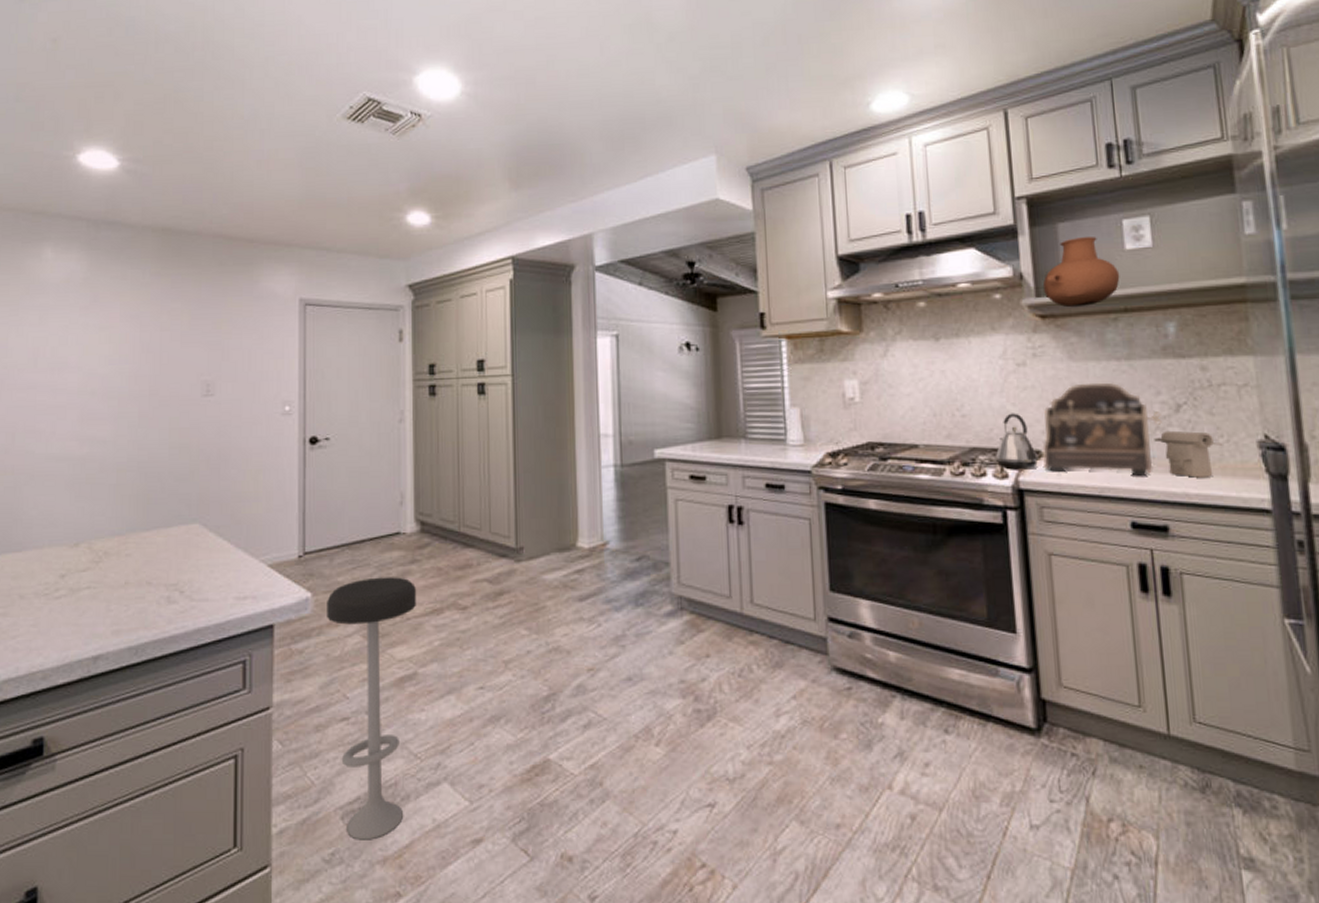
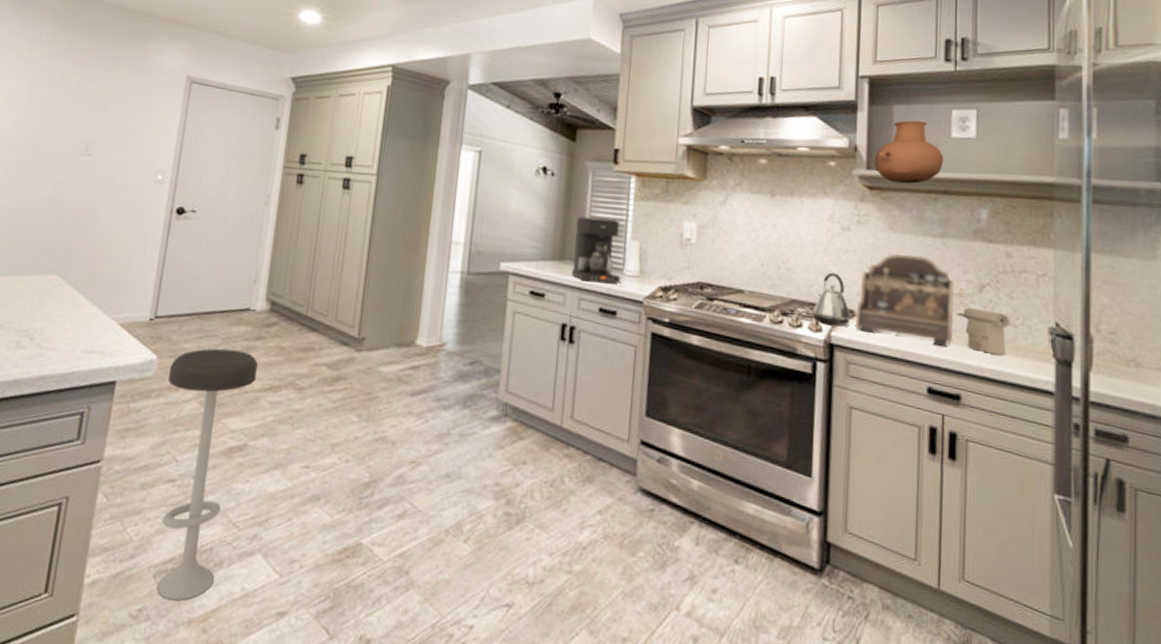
coffee maker: none [729,388,784,458] -> present [571,216,621,284]

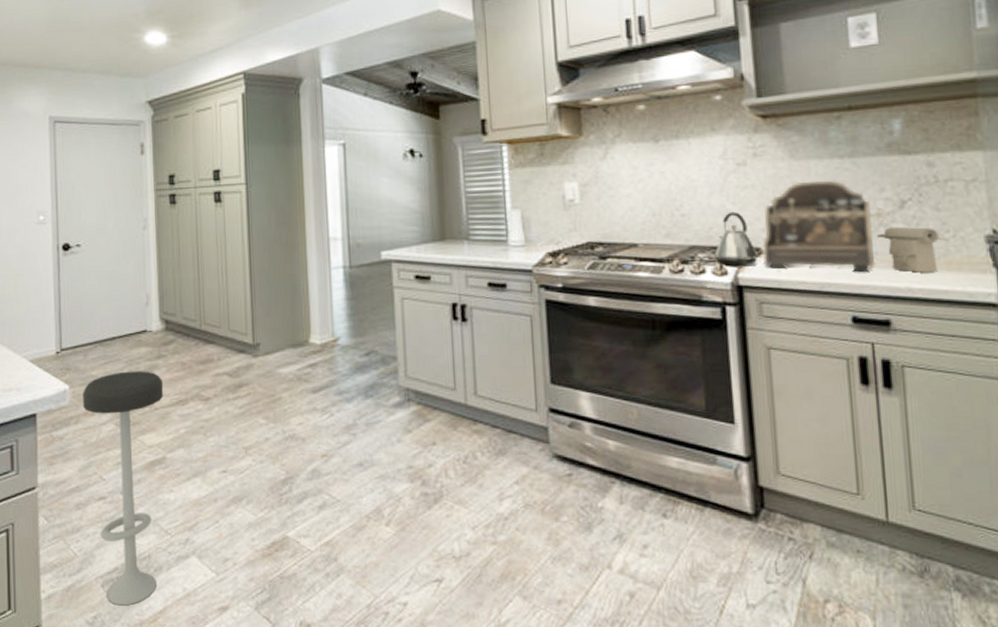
coffee maker: present [571,216,621,284] -> none [452,192,506,258]
ceramic pot: present [875,120,944,184] -> none [765,35,844,107]

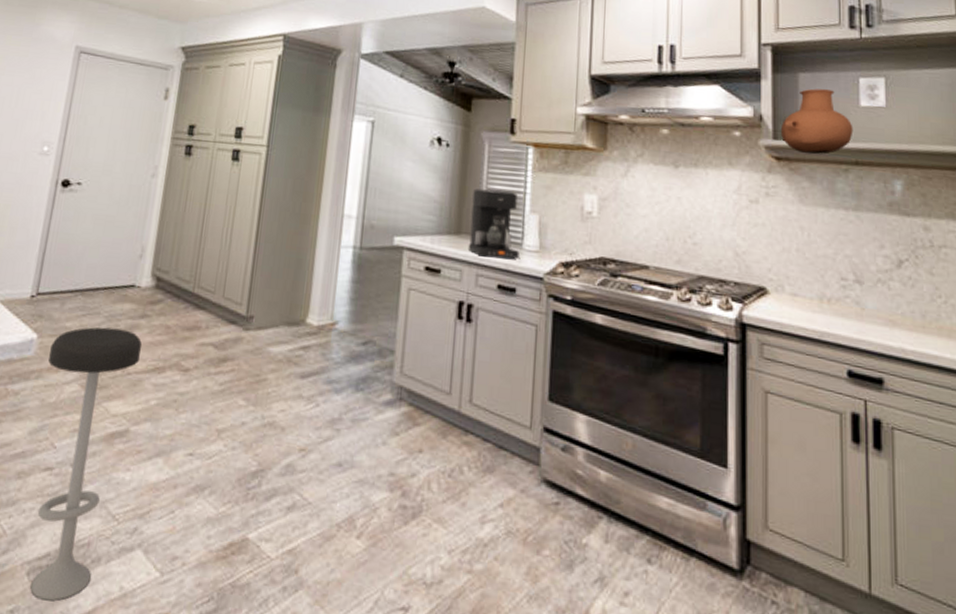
coffee maker: none [452,192,506,258] -> present [468,188,519,259]
kettle: present [714,211,759,267] -> none [721,247,763,305]
spice rack: present [762,180,885,272] -> none [768,228,884,326]
ceramic pot: none [765,35,844,107] -> present [781,88,853,155]
roll-top bag: present [877,226,949,273] -> none [875,284,941,336]

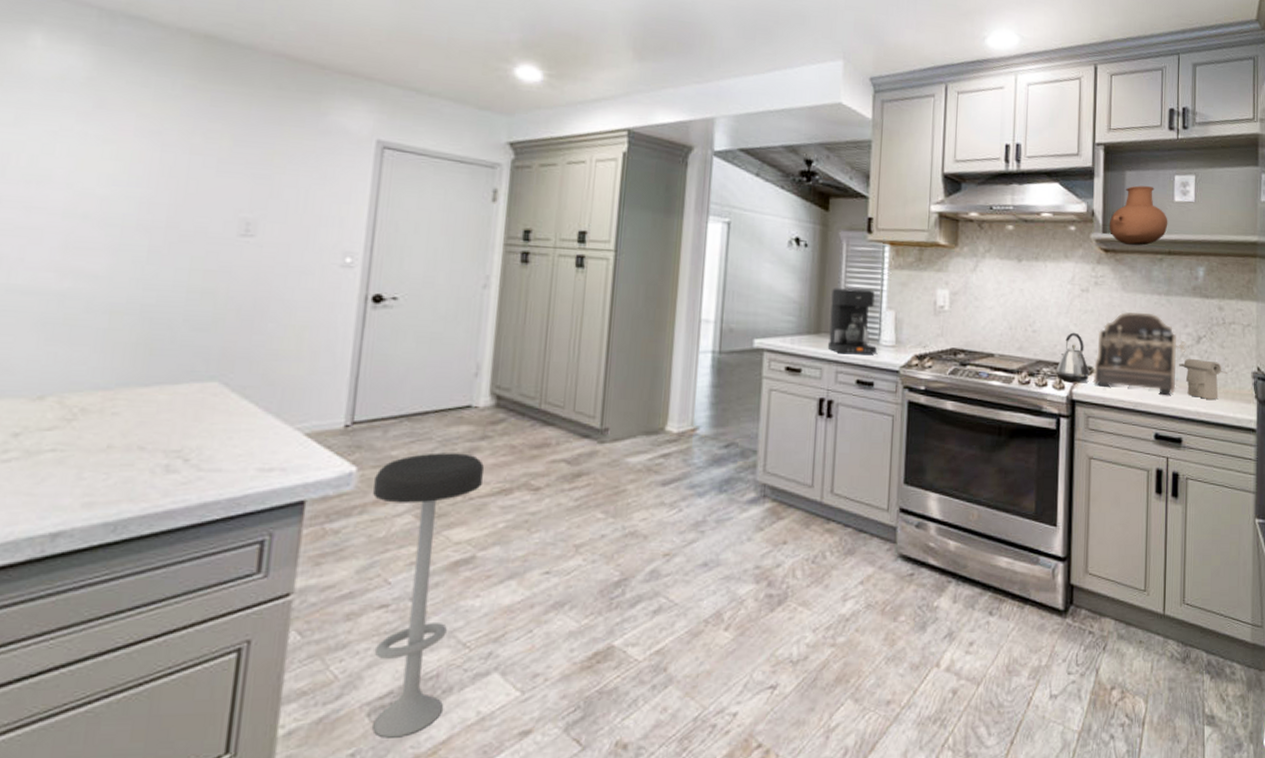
kettle: none [721,247,763,305] -> present [1056,332,1090,383]
spice rack: none [768,228,884,326] -> present [1093,312,1186,395]
roll-top bag: none [875,284,941,336] -> present [1179,358,1228,400]

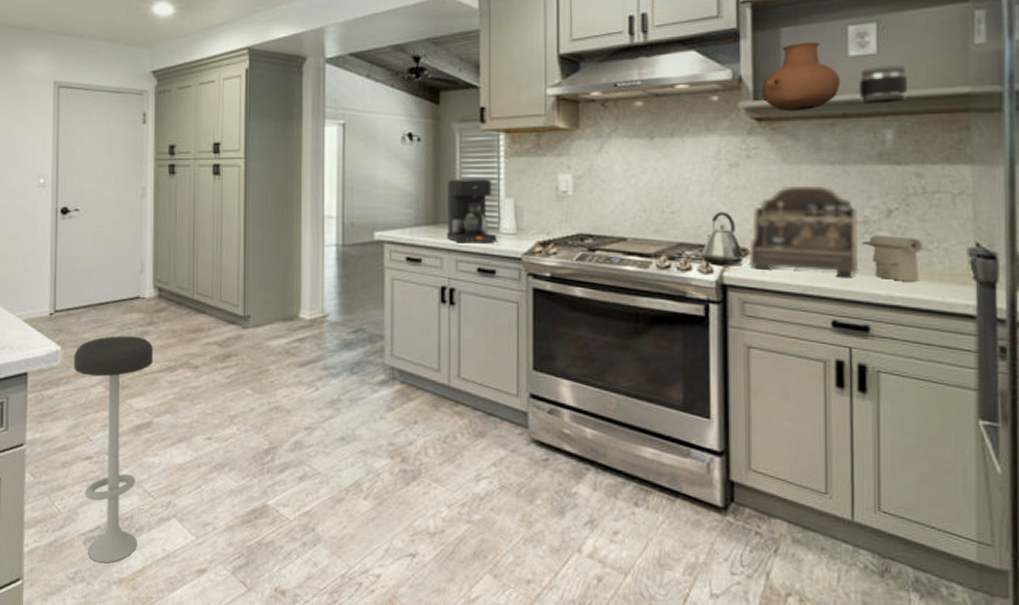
jar: none [1180,212,1215,245] -> present [858,65,907,104]

